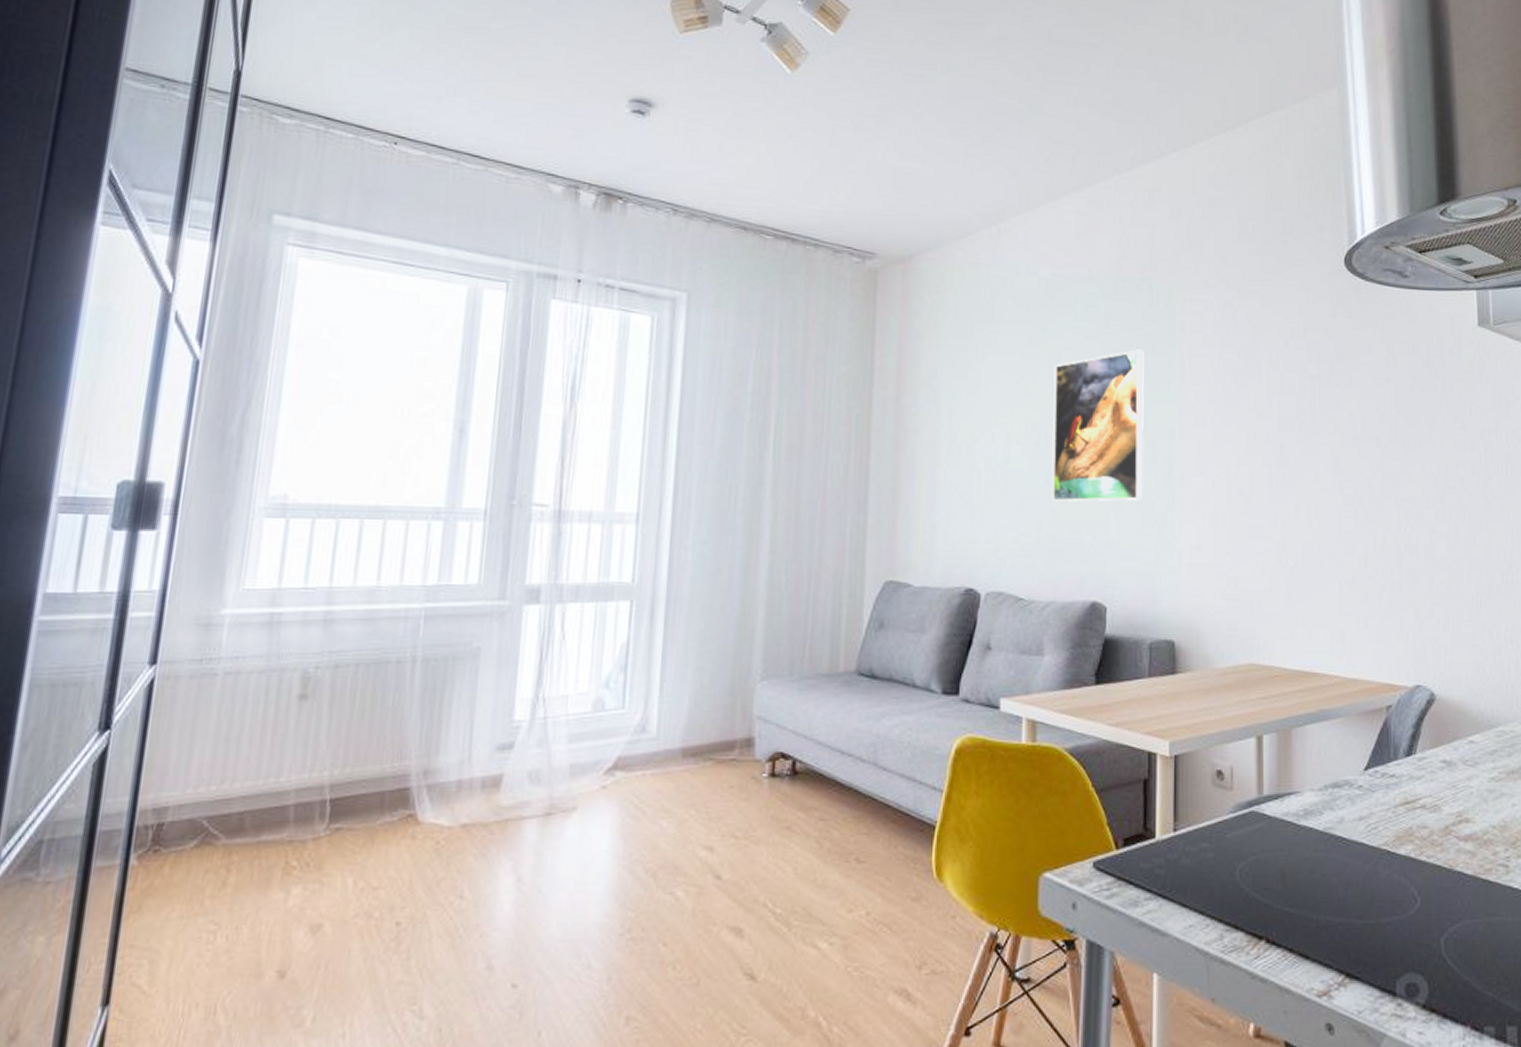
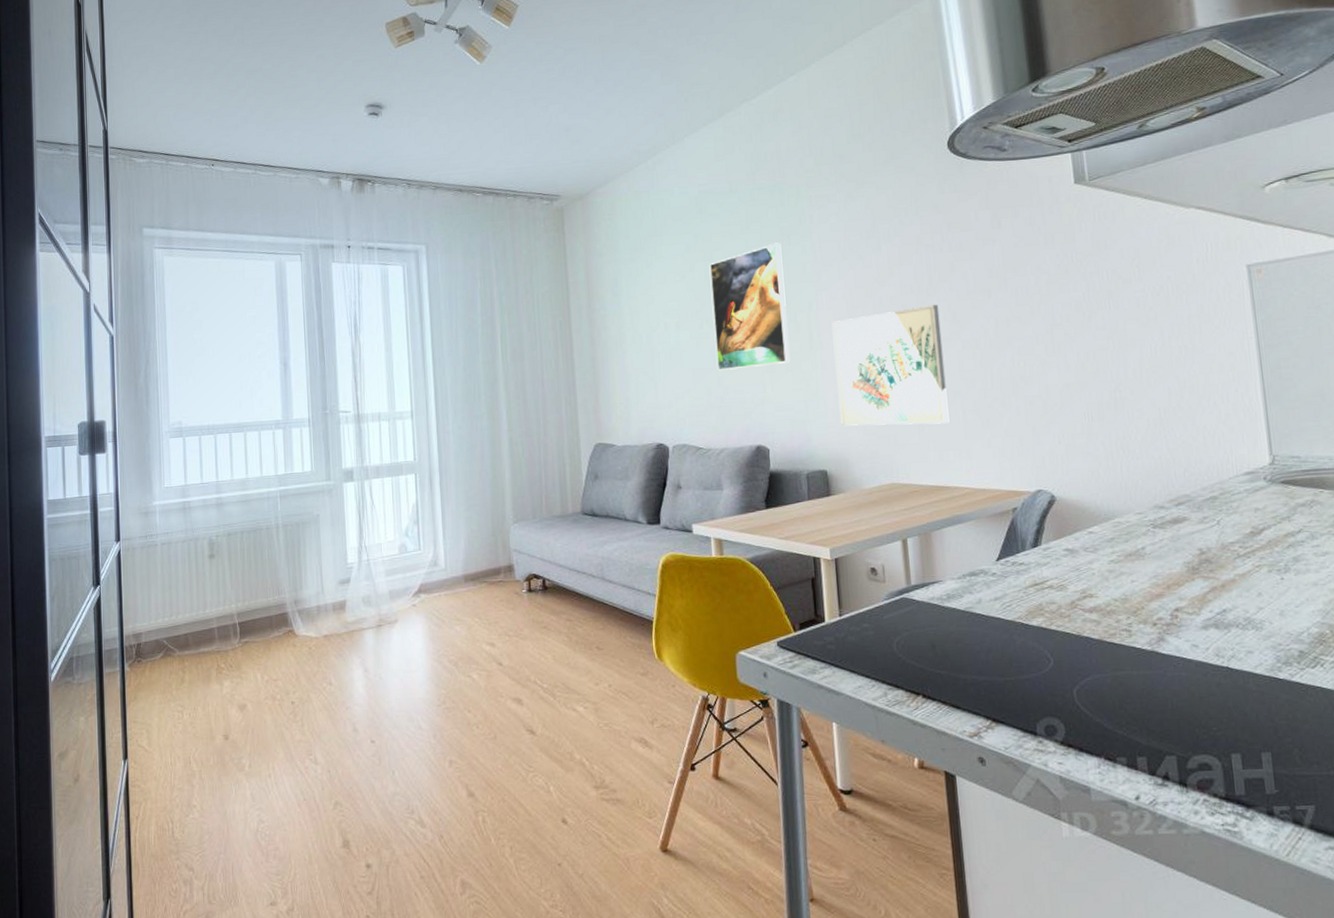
wall art: none [1195,448,1323,594] -> present [831,305,950,426]

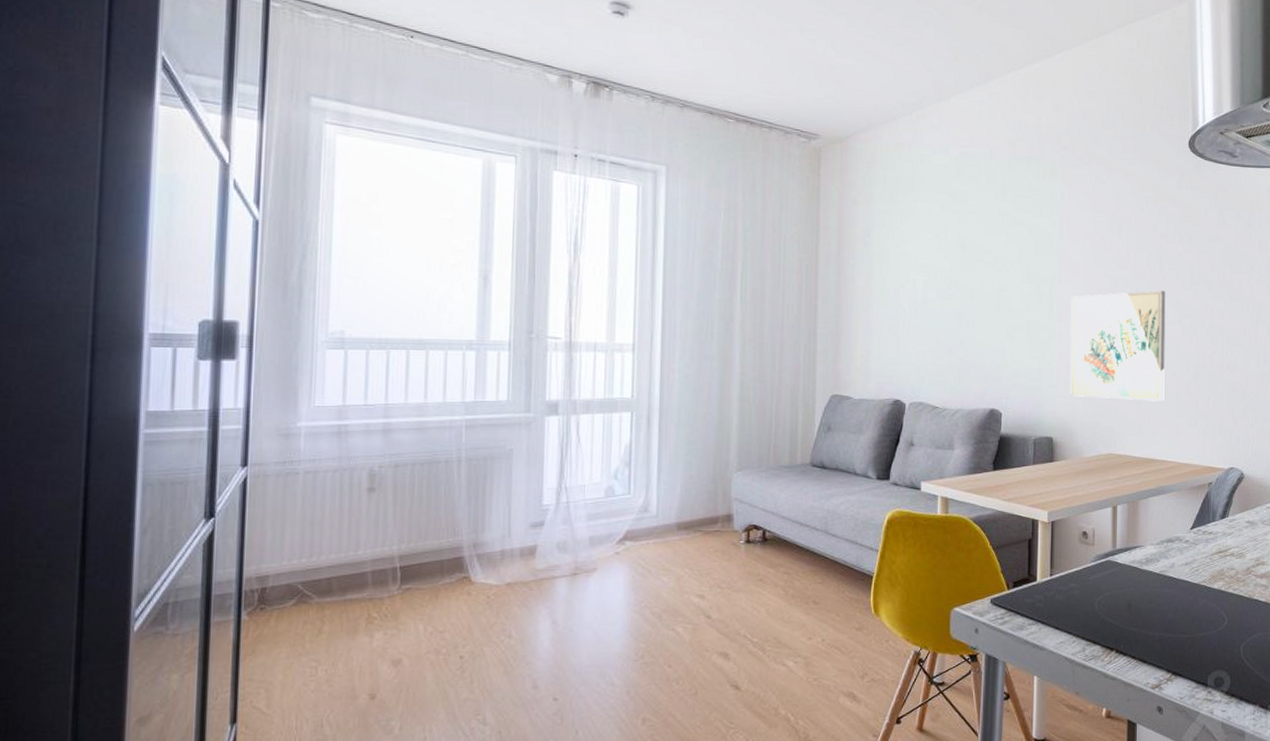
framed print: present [709,242,791,371] -> none [960,213,1032,333]

